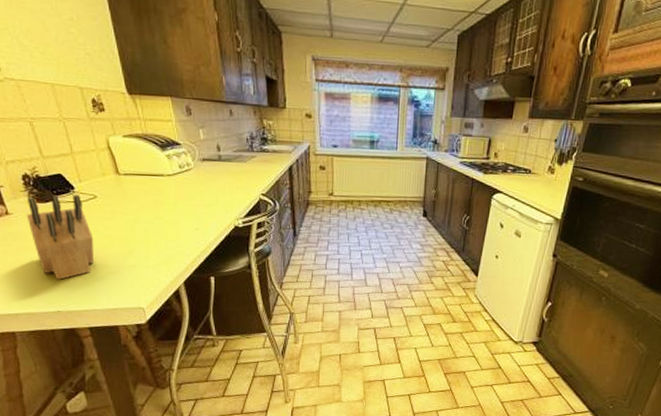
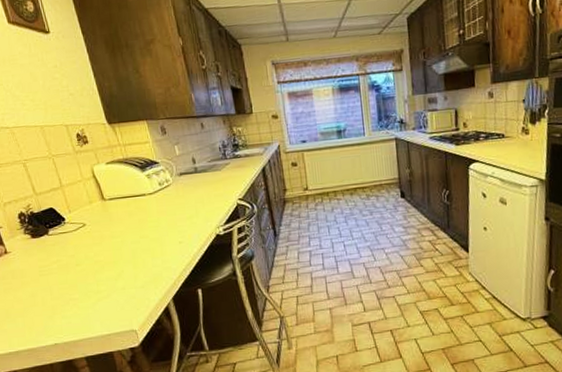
knife block: present [26,194,95,280] -> none [23,224,87,312]

